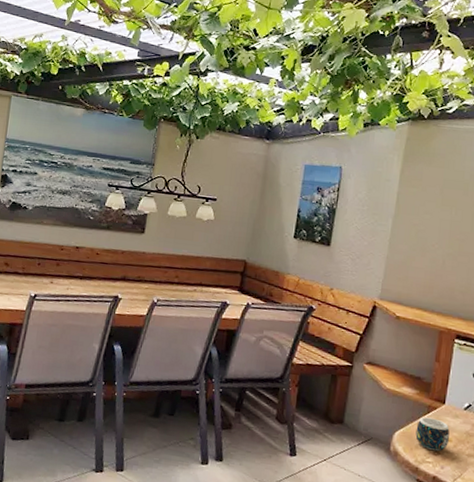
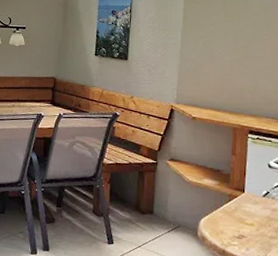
mug: present [415,417,450,451] -> none [220,204,251,235]

